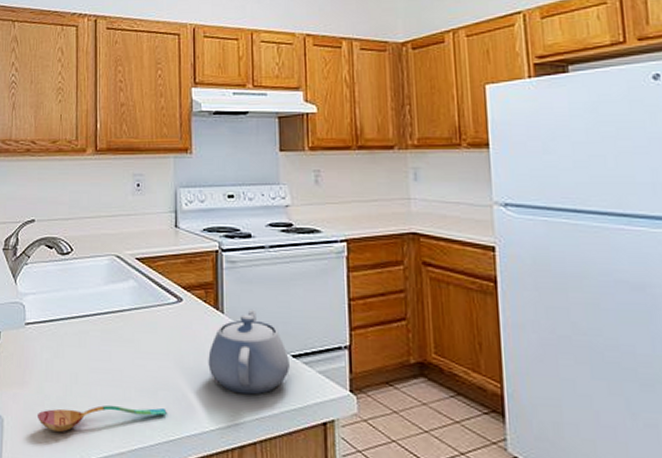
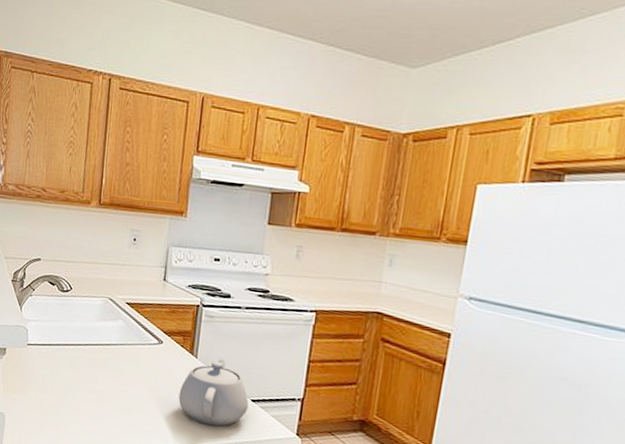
soupspoon: present [38,404,167,432] -> none [33,413,140,433]

